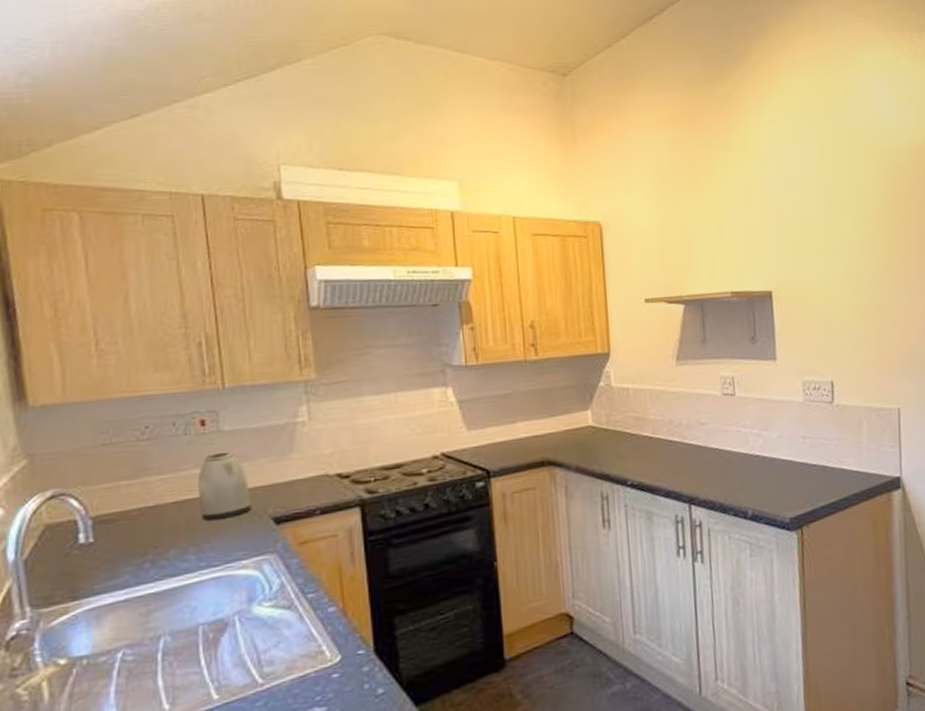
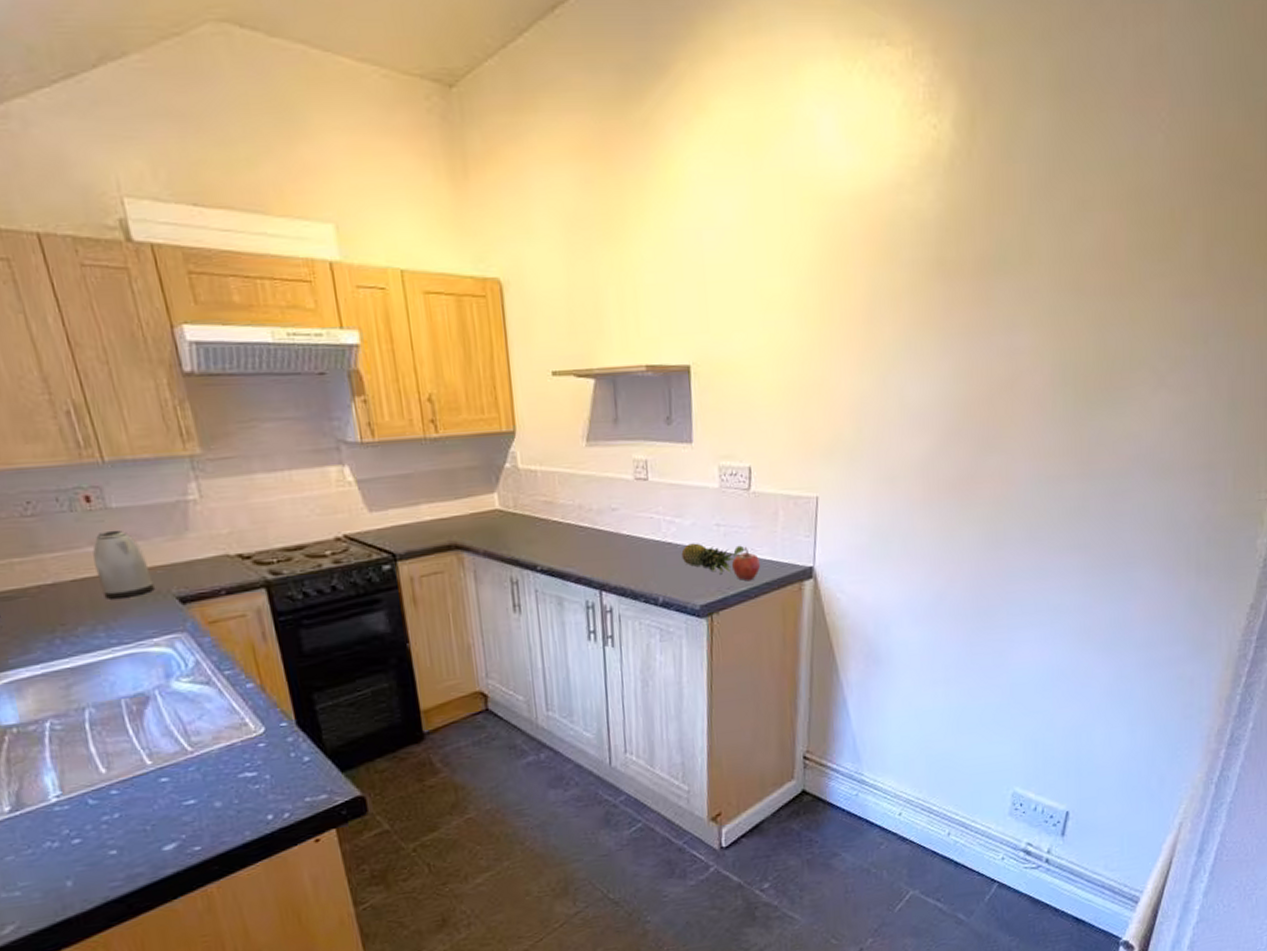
fruit: none [769,455,821,487] -> present [681,543,734,575]
fruit: none [819,456,849,493] -> present [732,545,761,581]

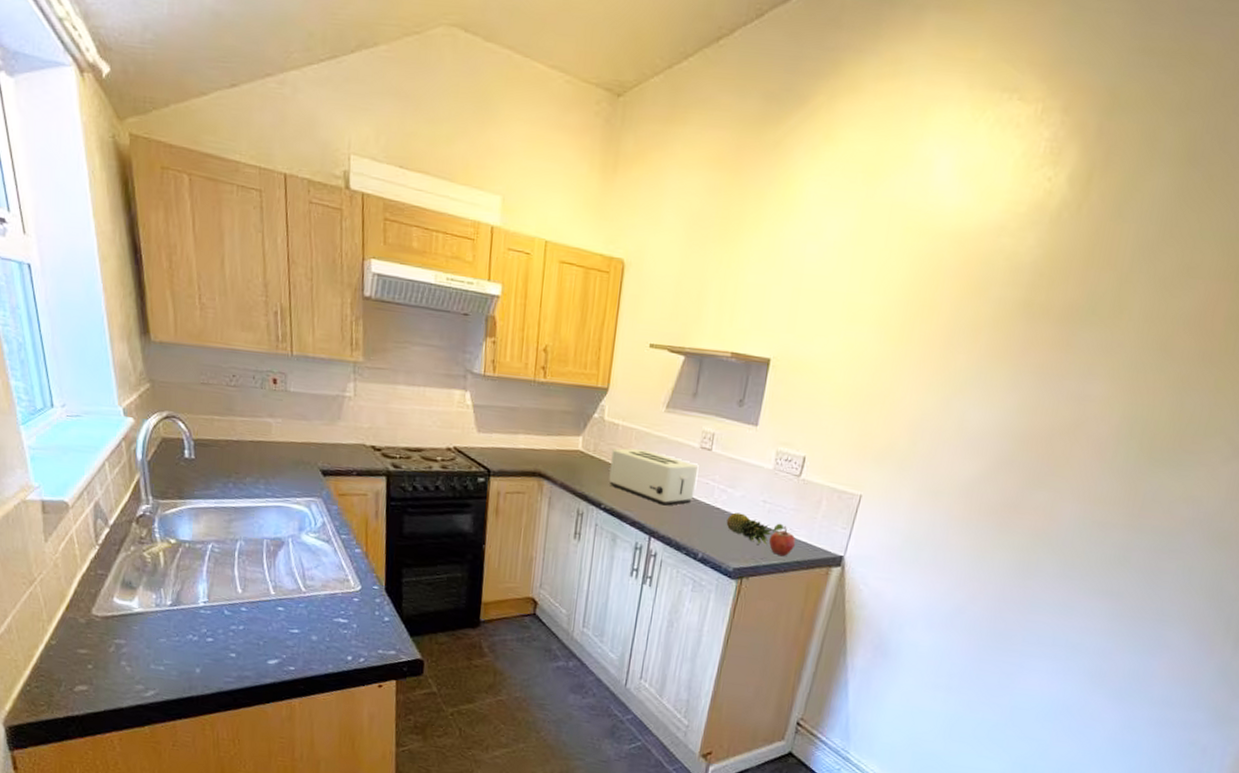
kettle: present [92,530,155,599] -> none [268,408,307,463]
toaster: none [535,493,640,553] -> present [609,448,699,506]

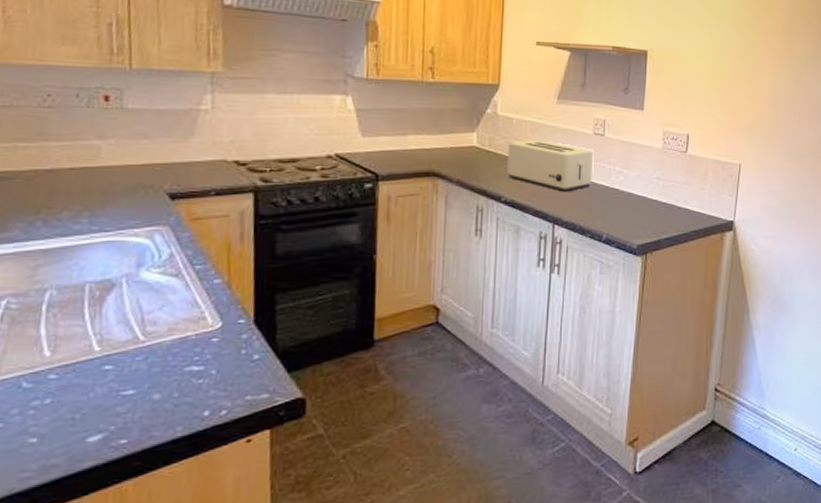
fruit: present [726,512,773,545] -> none [626,191,669,220]
fruit: present [769,523,796,557] -> none [667,197,691,228]

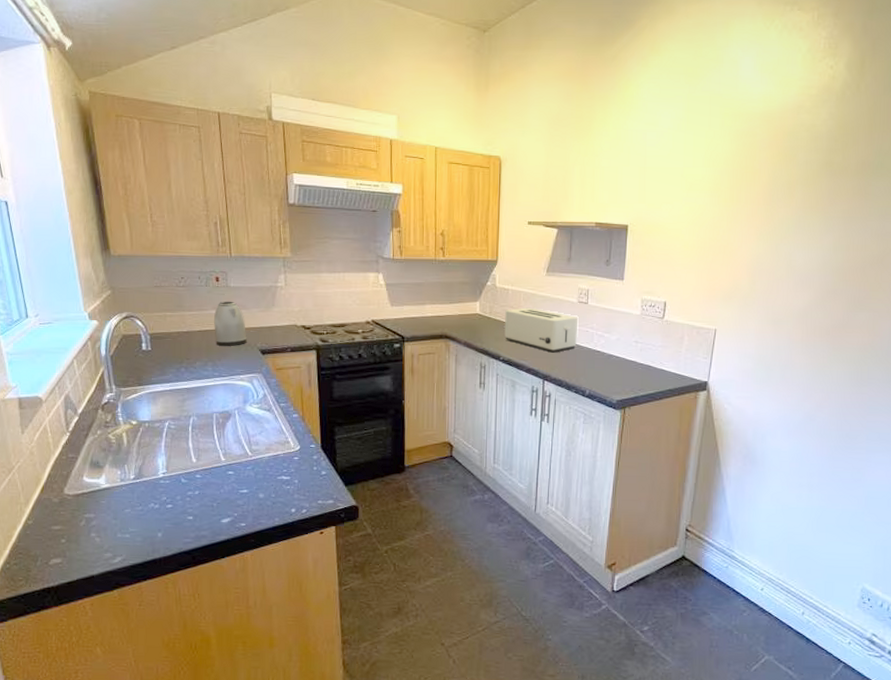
kettle: none [96,127,149,189] -> present [214,301,247,346]

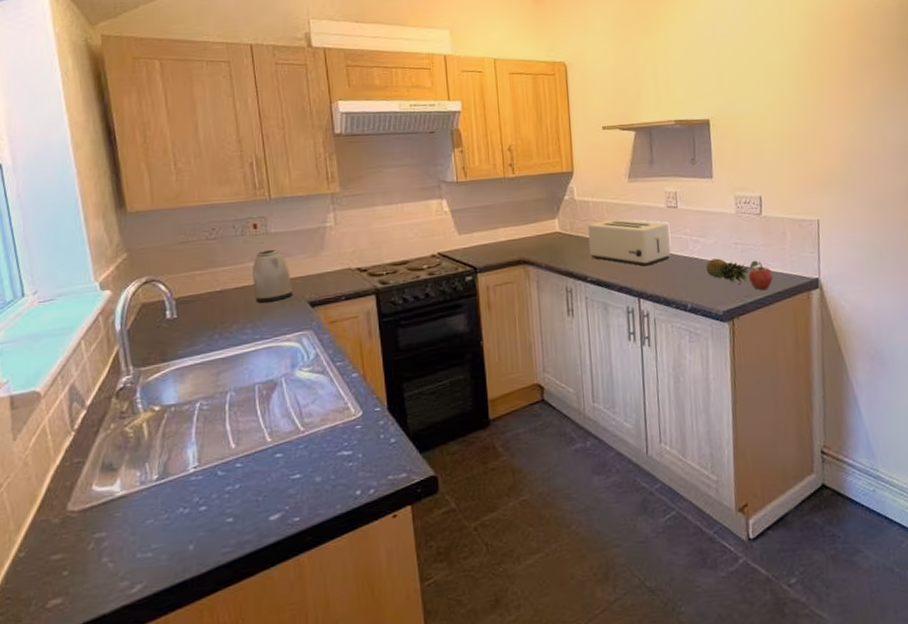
fruit: none [606,353,646,379] -> present [706,258,750,285]
fruit: none [644,359,667,387] -> present [749,260,774,291]

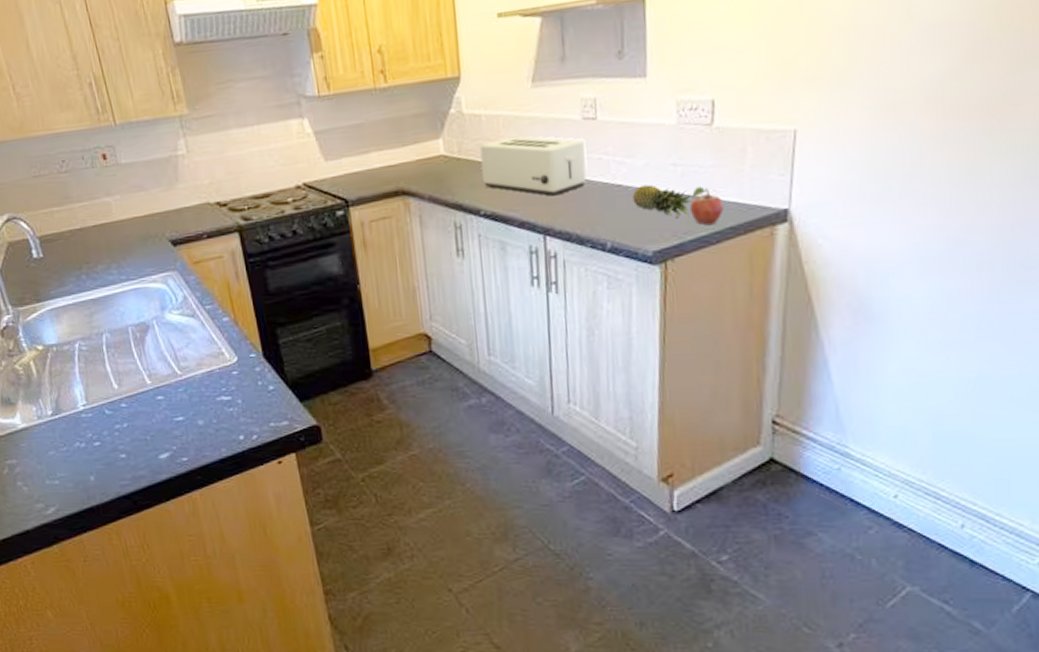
kettle: present [253,249,293,303] -> none [108,182,153,242]

